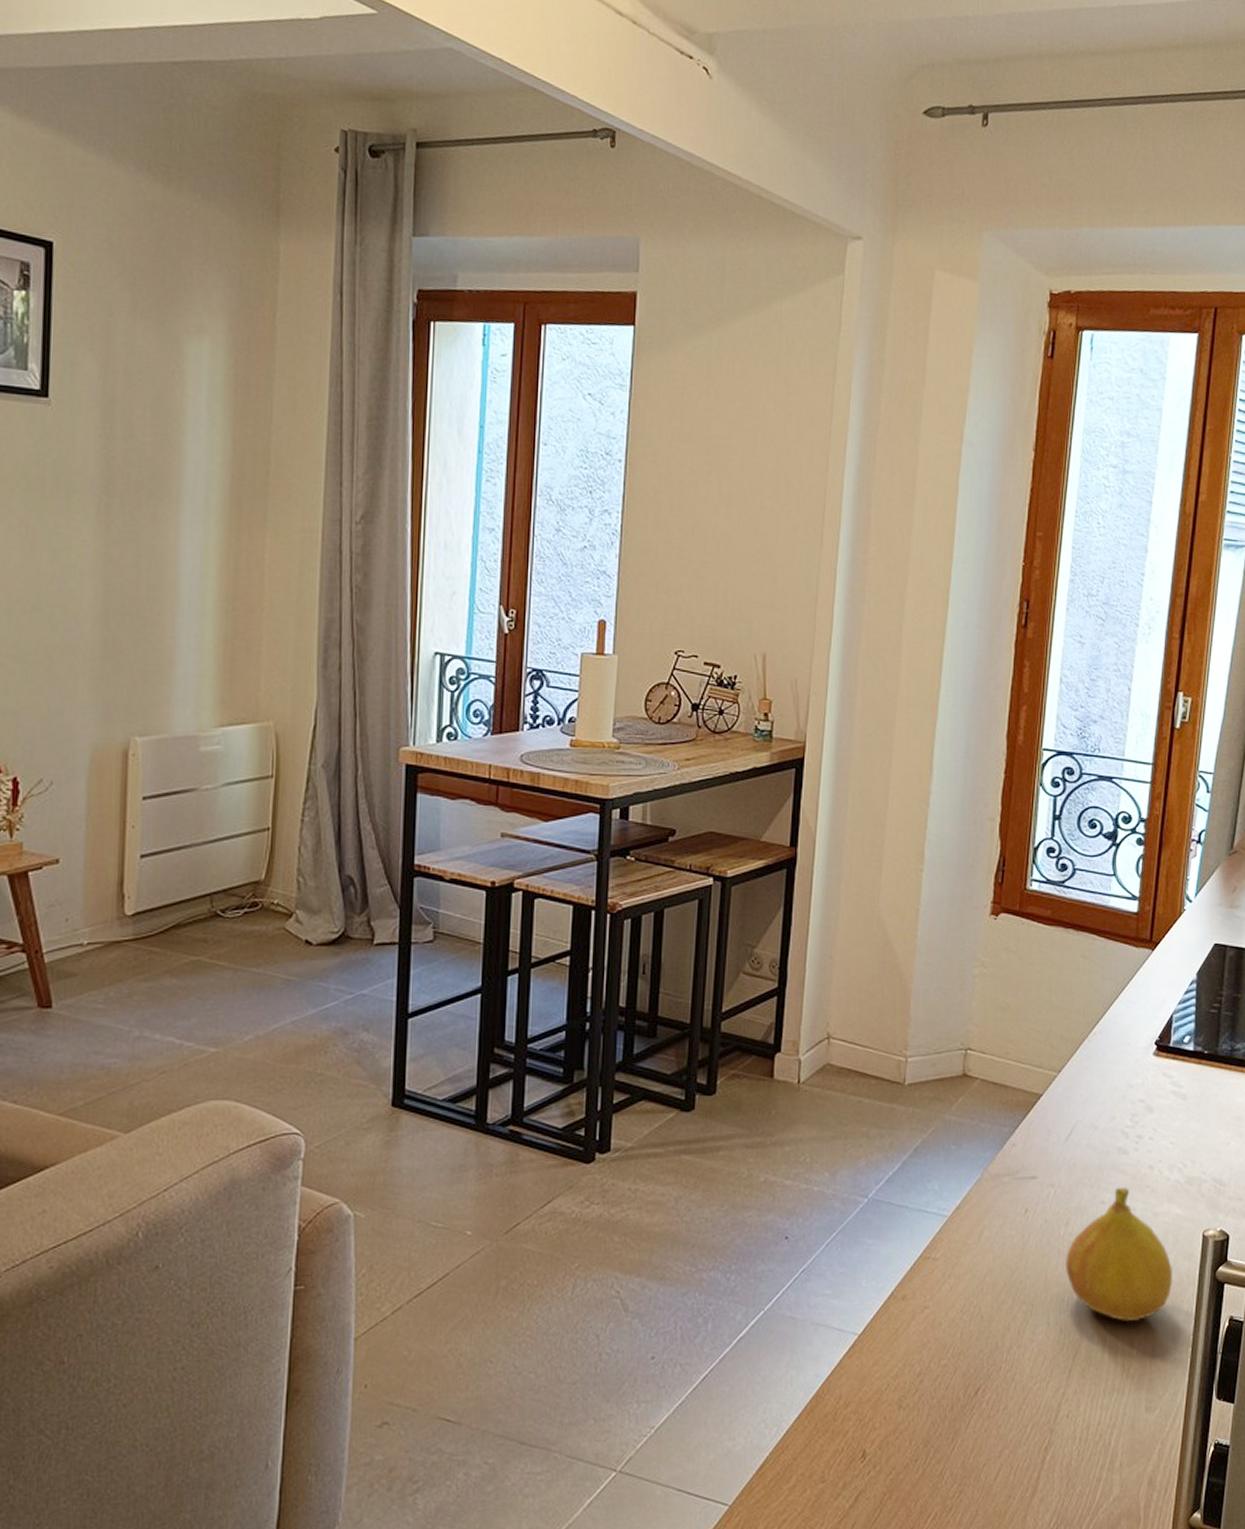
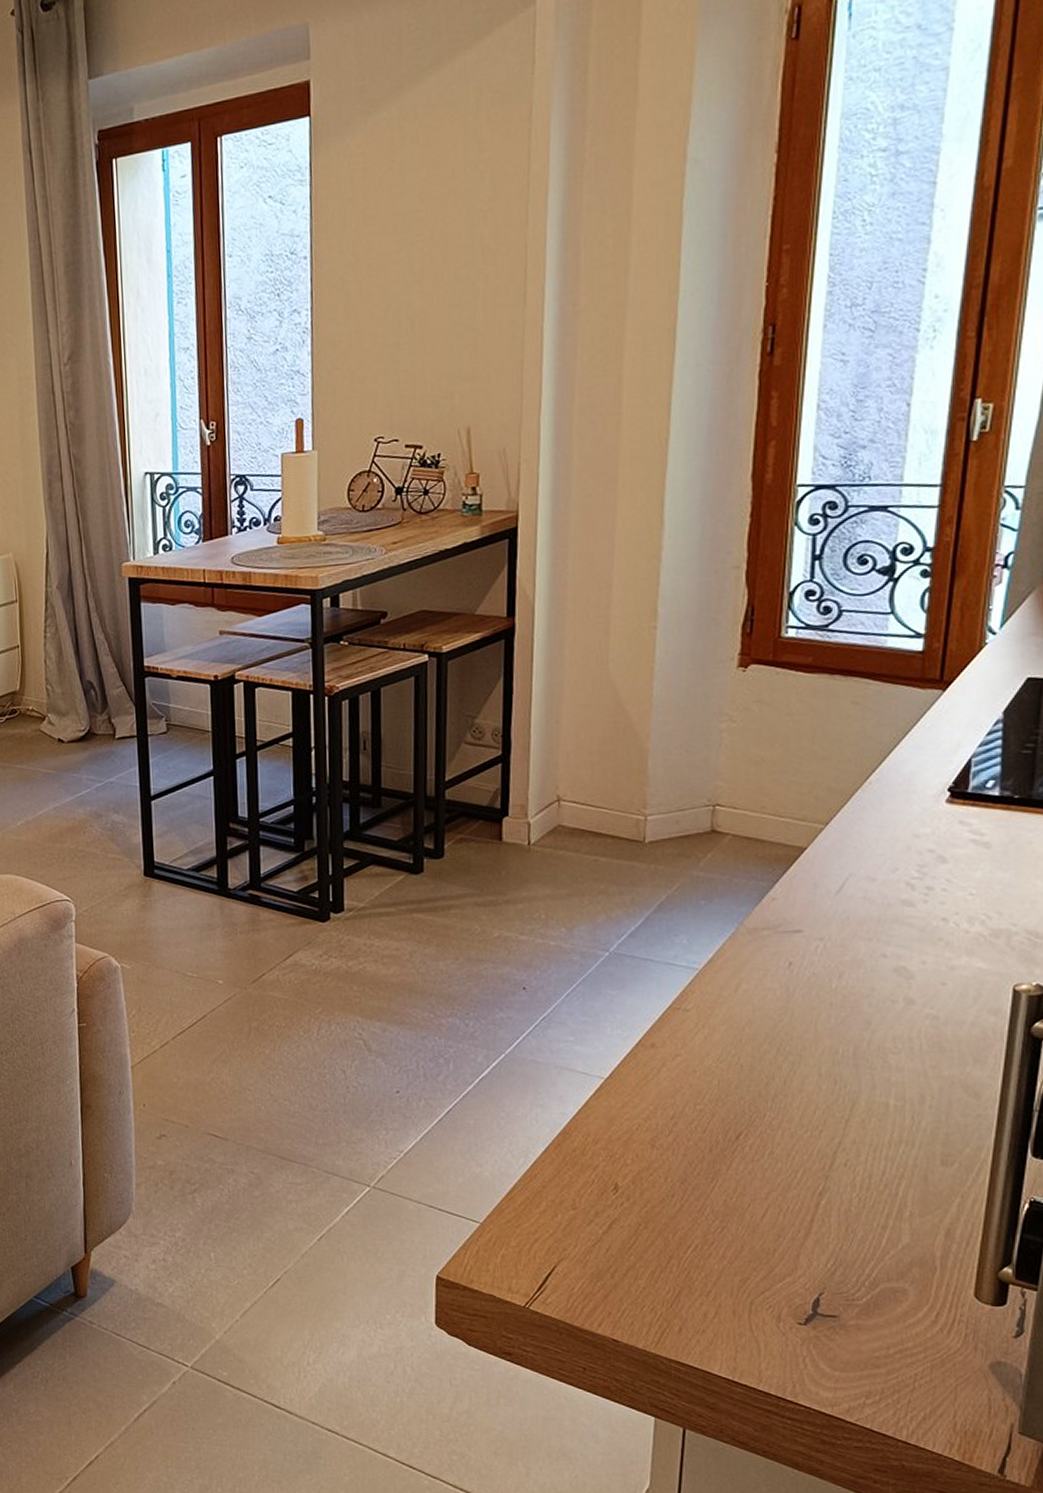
fruit: present [1066,1186,1173,1322] -> none [839,939,975,1076]

